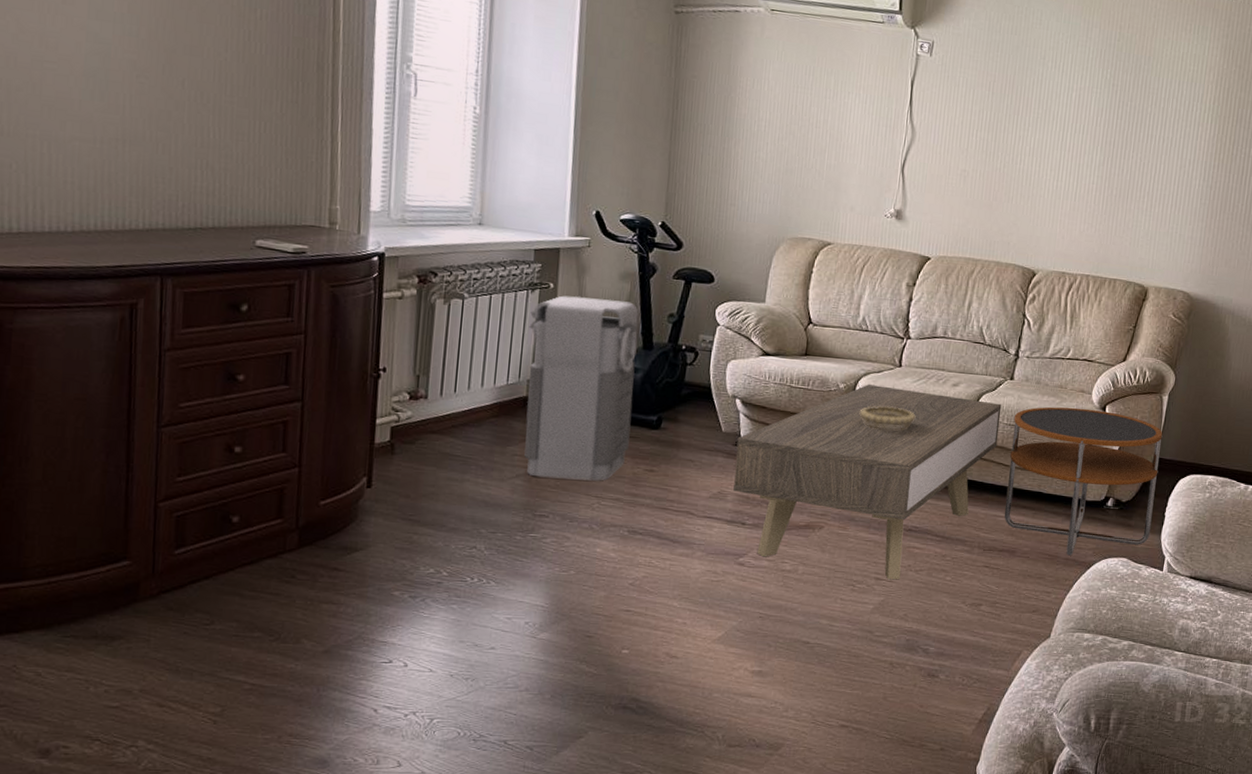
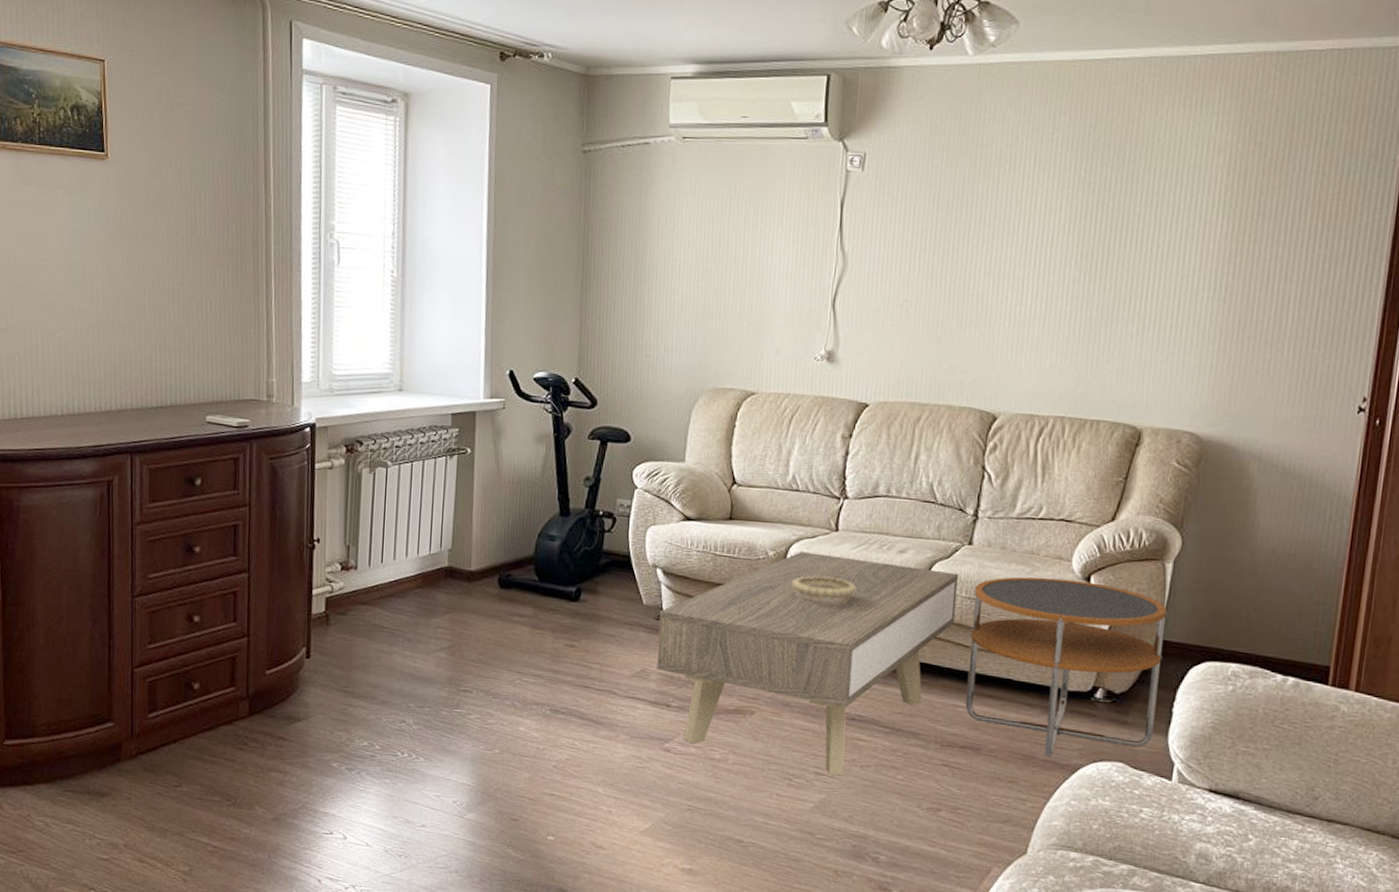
grenade: present [524,295,639,481] -> none [448,460,555,656]

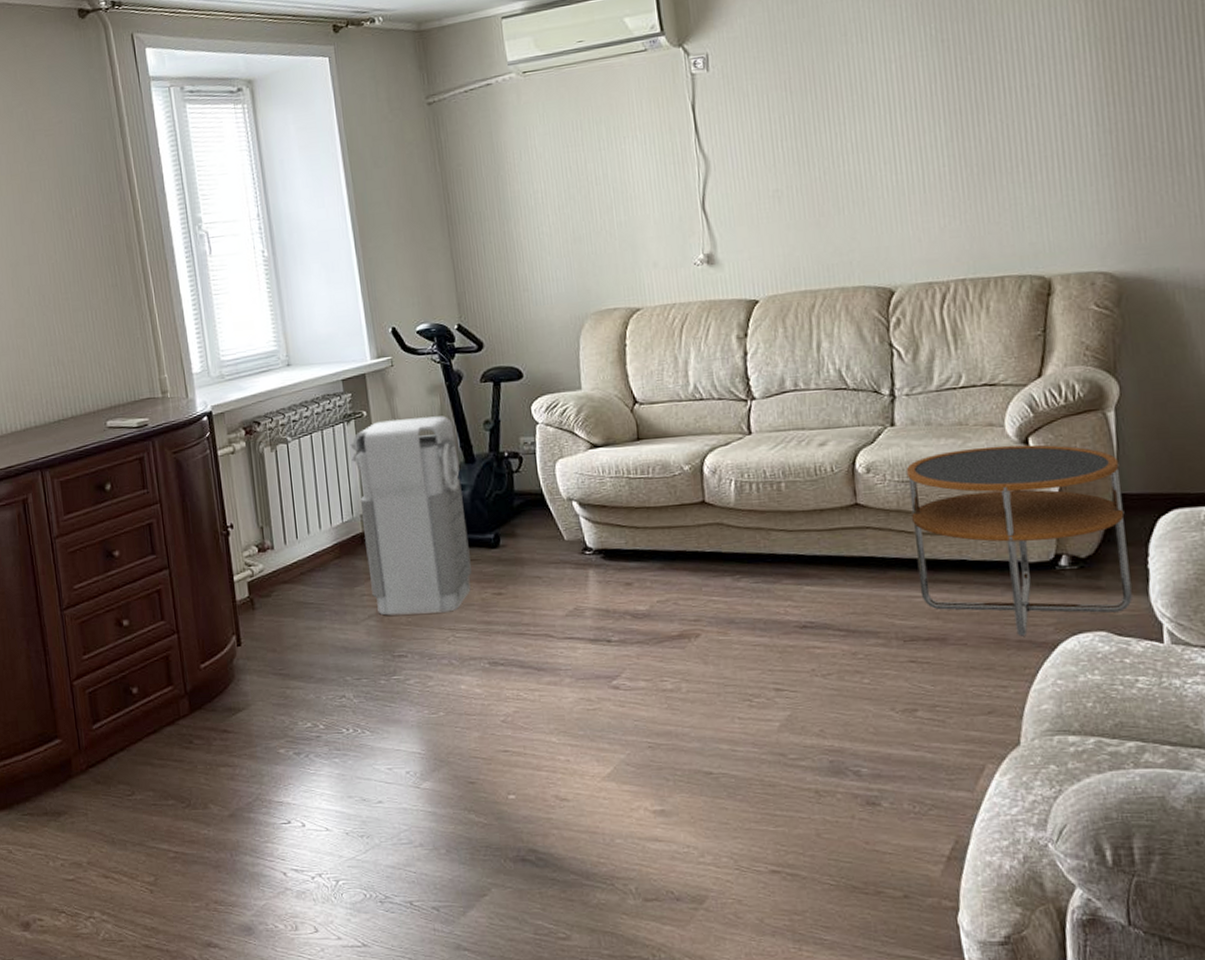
grenade: none [448,460,555,656] -> present [350,416,472,615]
coffee table: present [657,552,959,776] -> none [582,457,892,690]
decorative bowl: present [792,576,857,605] -> none [714,482,782,512]

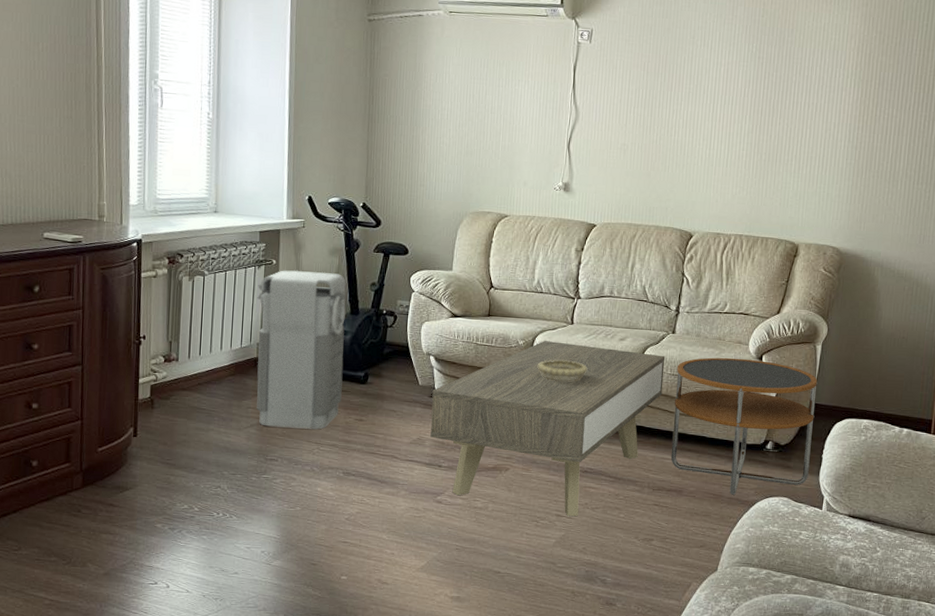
coffee table: none [582,457,892,690] -> present [430,341,665,517]
decorative bowl: none [714,482,782,512] -> present [538,360,588,382]

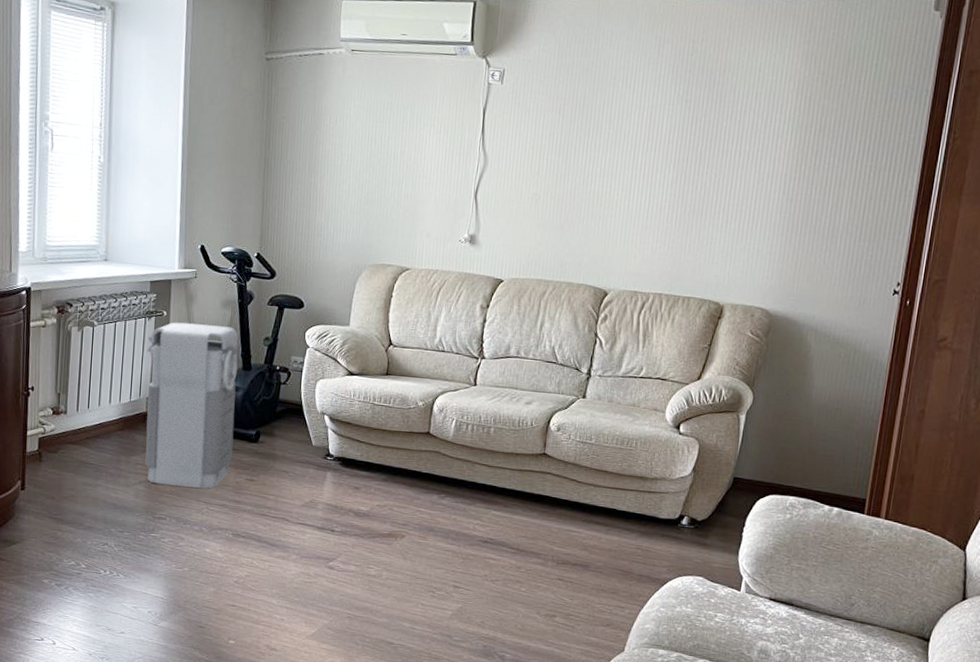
coffee table: present [430,341,665,517] -> none [323,402,574,589]
decorative bowl: present [538,360,588,382] -> none [438,423,491,447]
side table: present [670,357,818,495] -> none [577,425,740,572]

